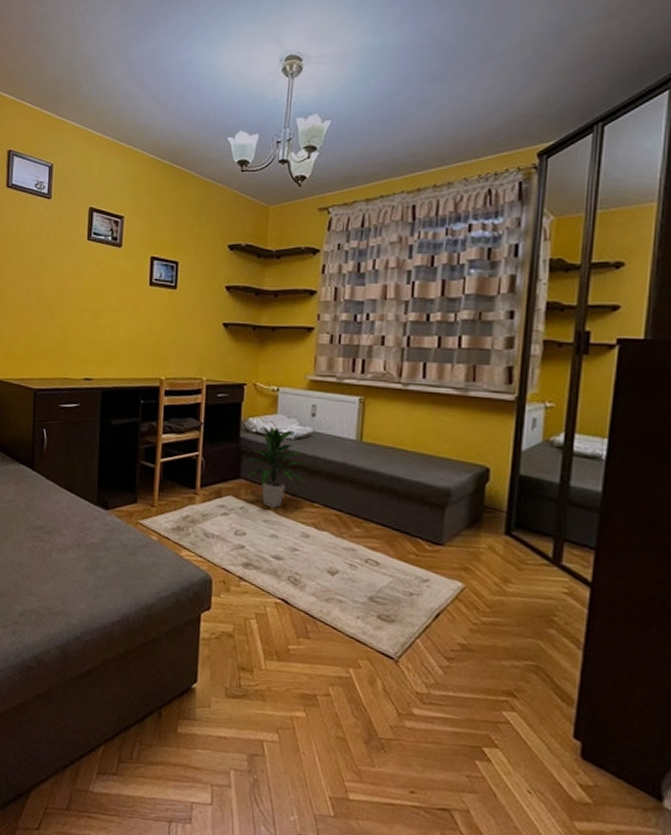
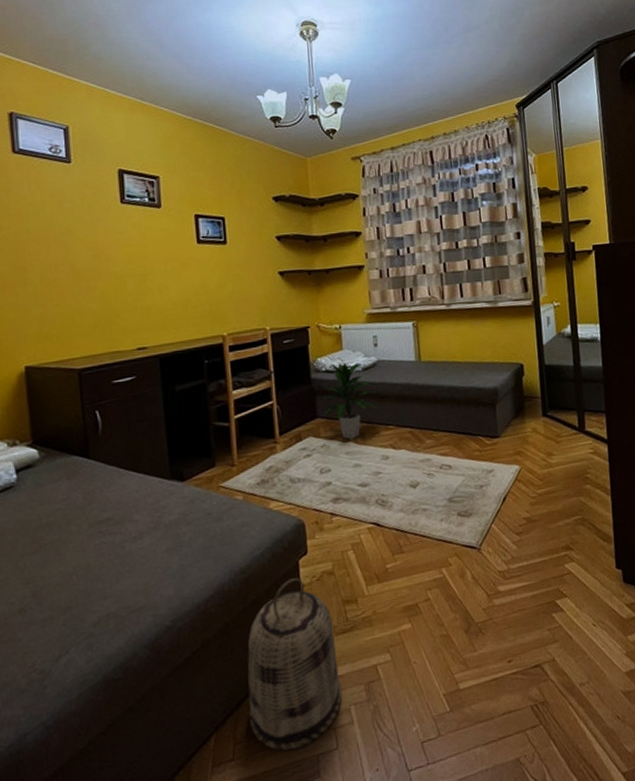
basket: none [135,628,226,790] -> present [247,578,342,751]

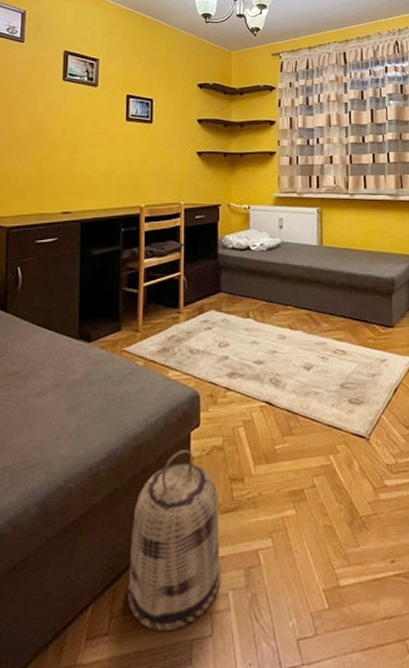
indoor plant: present [323,362,377,439] -> none [228,241,278,316]

